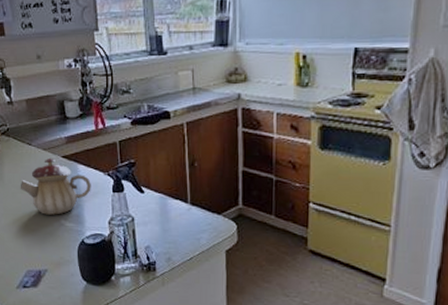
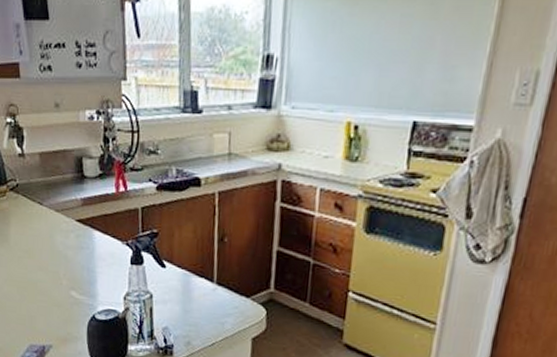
teapot: present [20,157,91,215] -> none [27,220,107,286]

